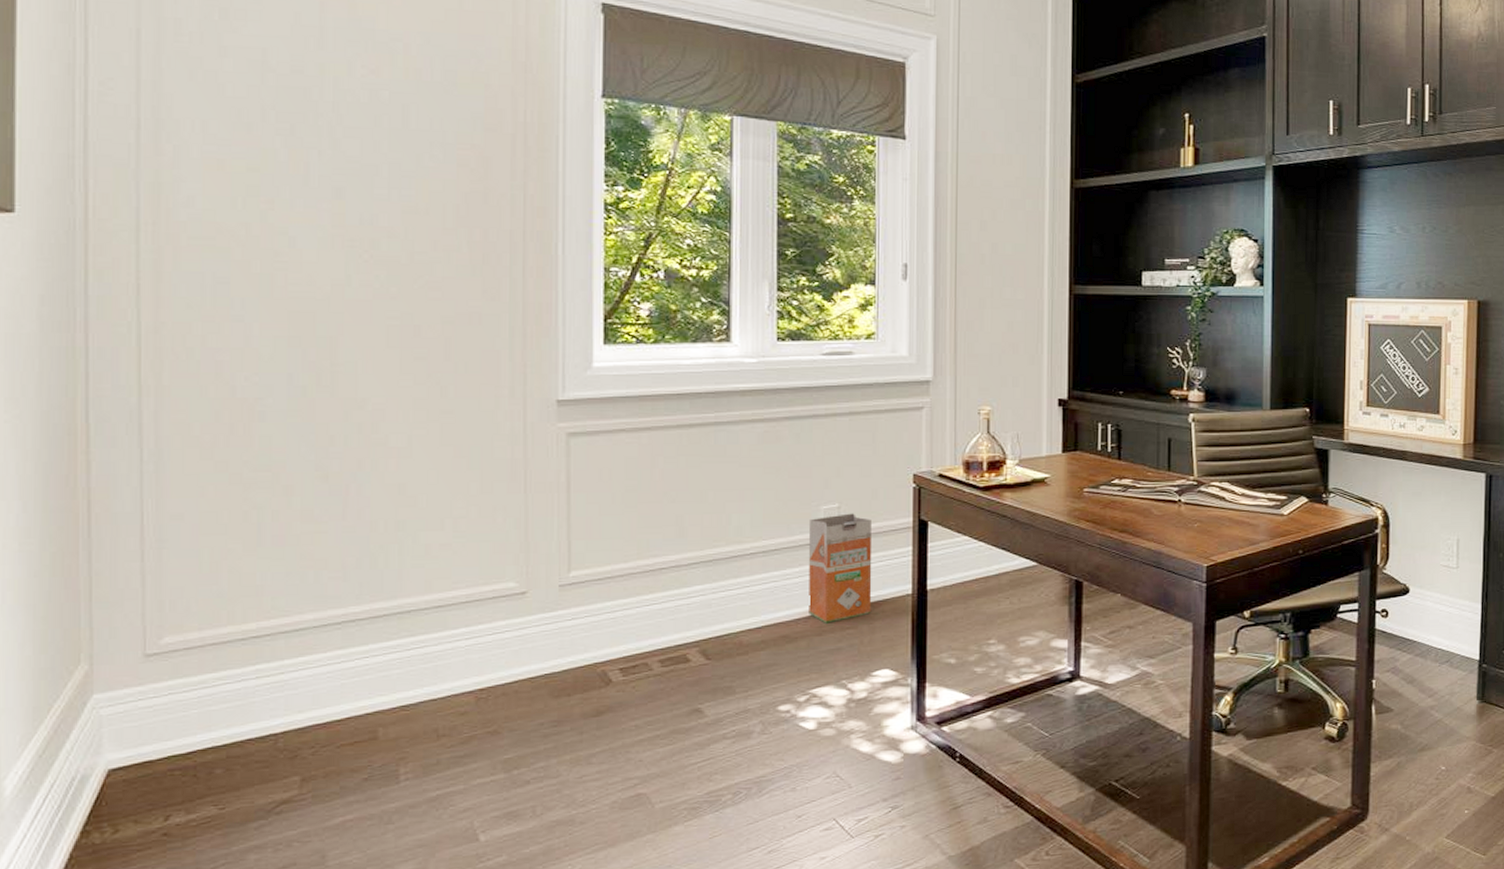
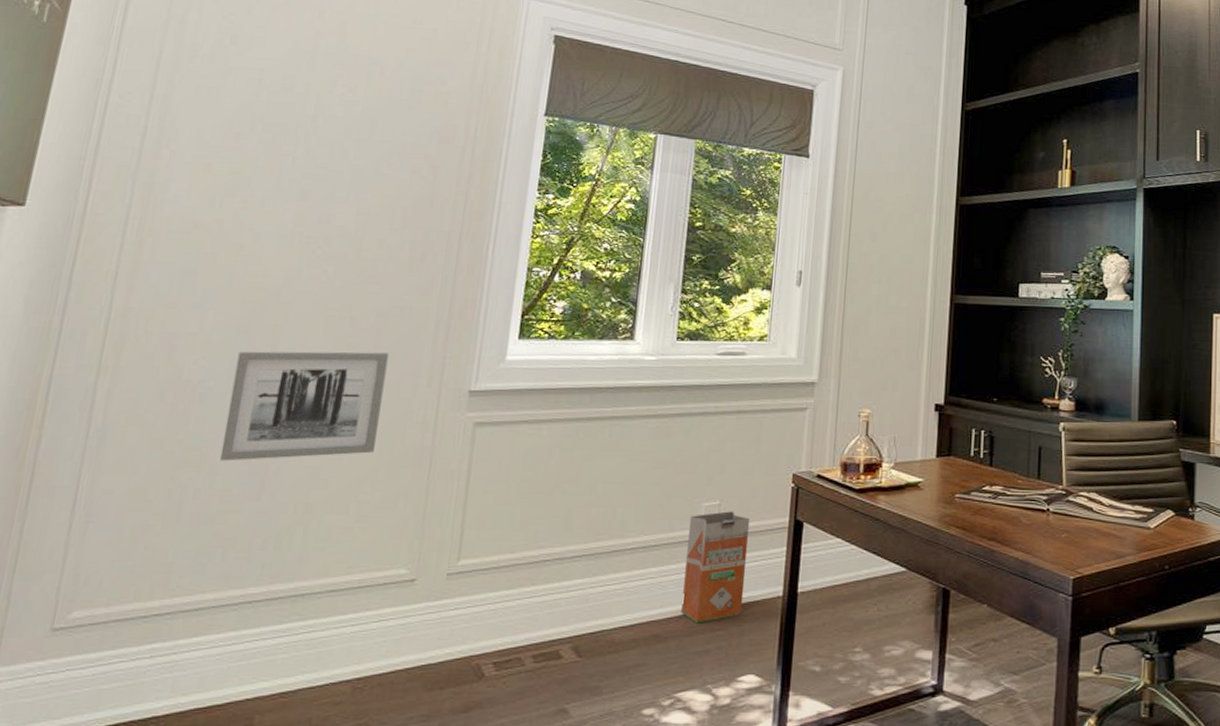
wall art: none [293,363,463,481] -> present [219,351,389,461]

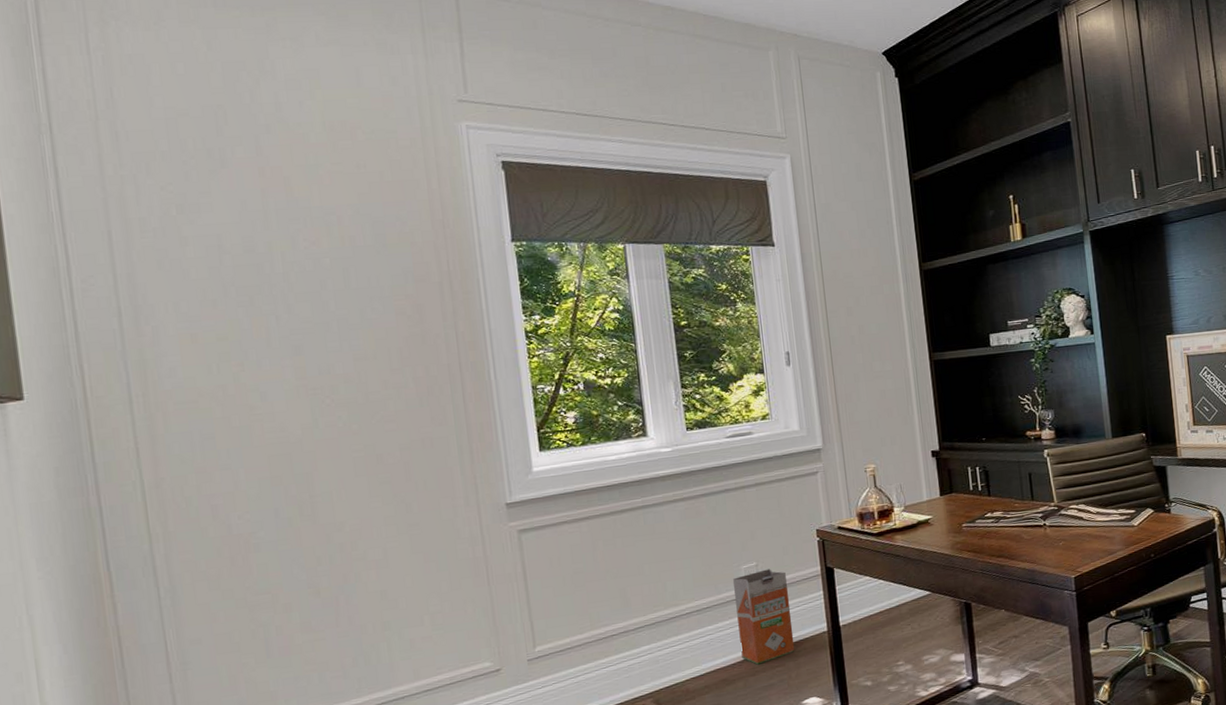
wall art: present [219,351,389,461] -> none [279,482,432,599]

